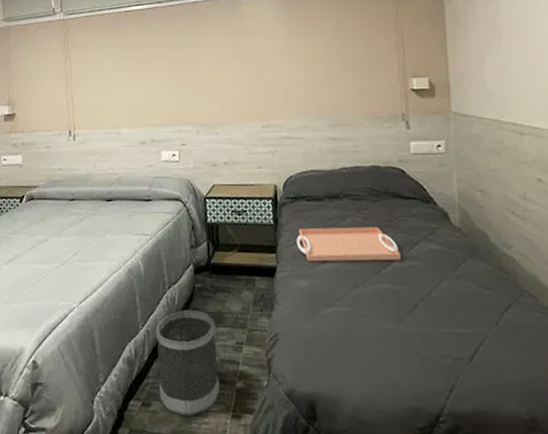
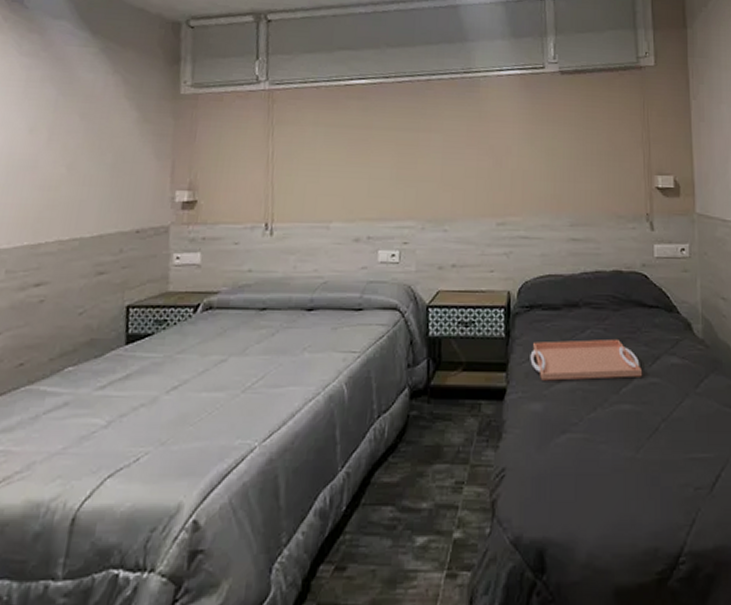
wastebasket: present [155,309,220,417] -> none [357,443,434,581]

